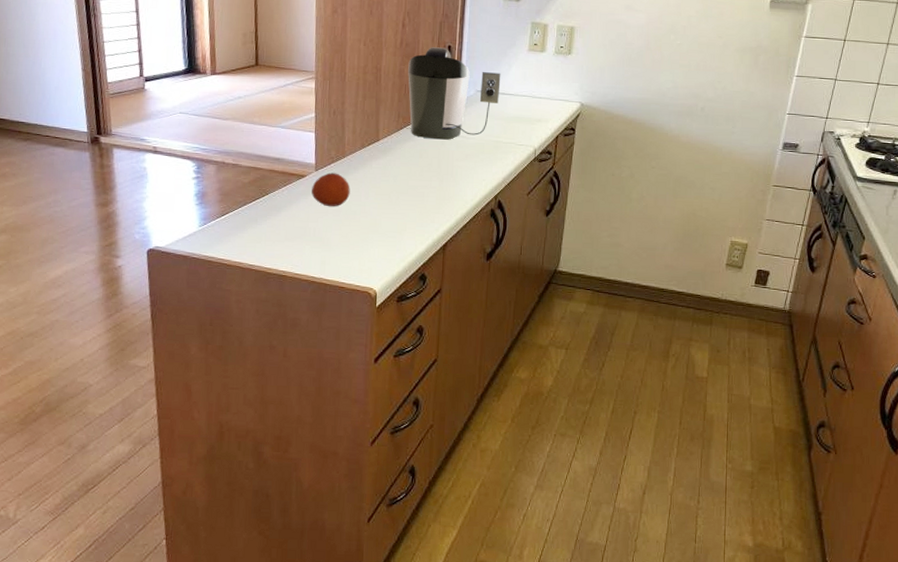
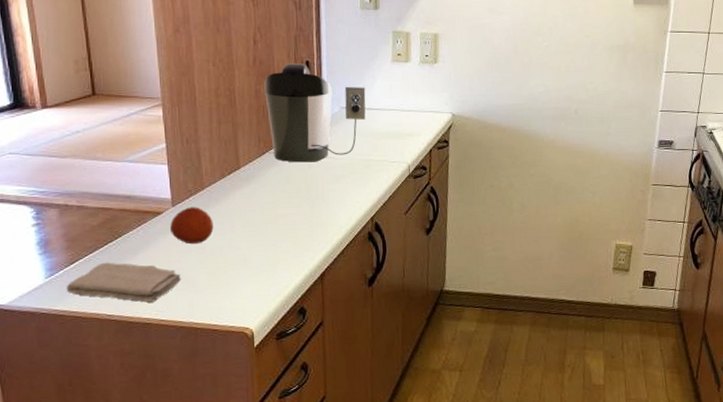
washcloth: none [215,216,318,257] -> present [66,262,182,302]

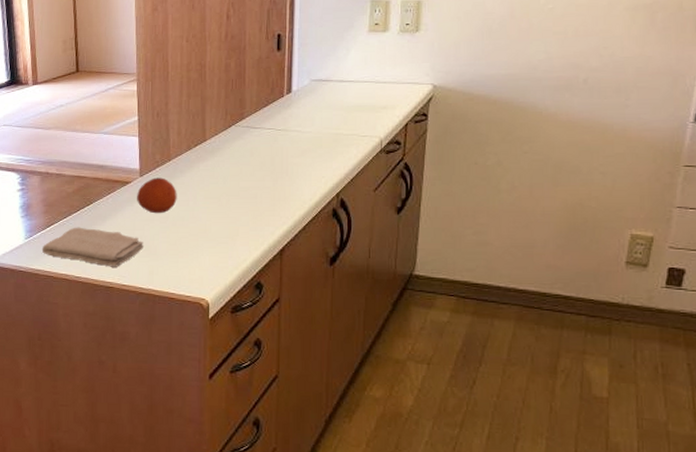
coffee maker: present [264,63,366,163] -> none [234,37,338,136]

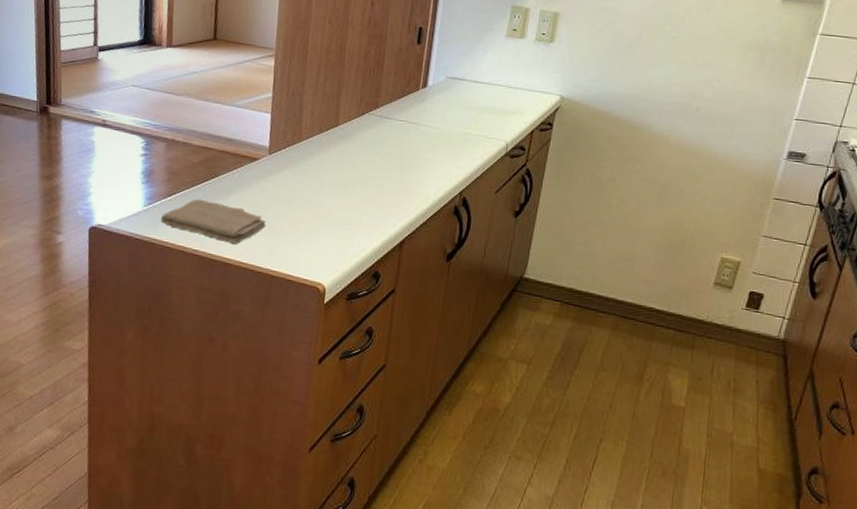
fruit: present [137,177,177,214] -> none [263,157,305,194]

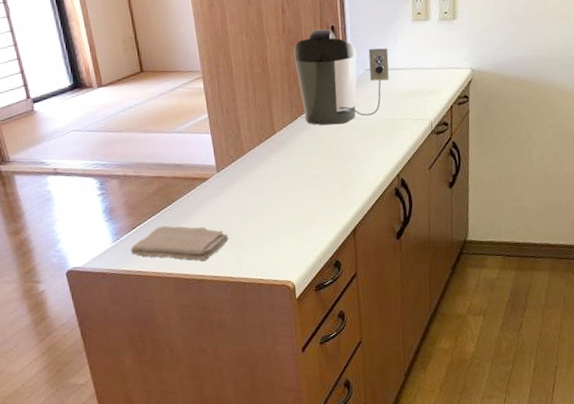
coffee maker: none [373,28,475,128] -> present [293,29,389,125]

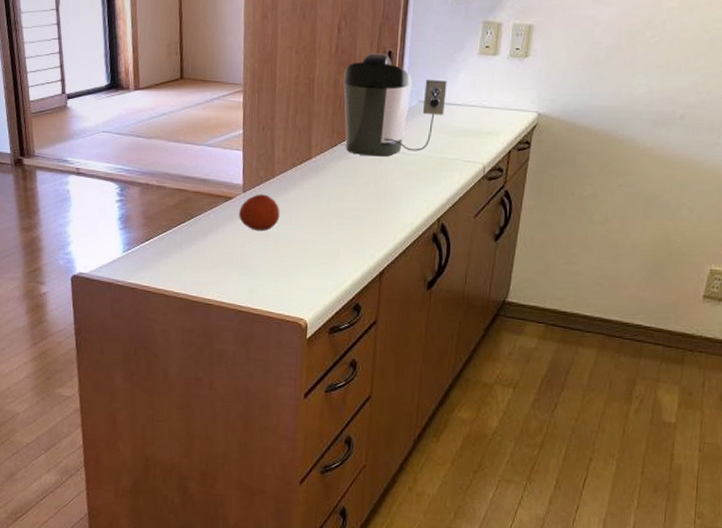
washcloth: present [130,225,229,261] -> none [140,241,245,284]
fruit: none [216,171,255,207] -> present [239,194,280,232]

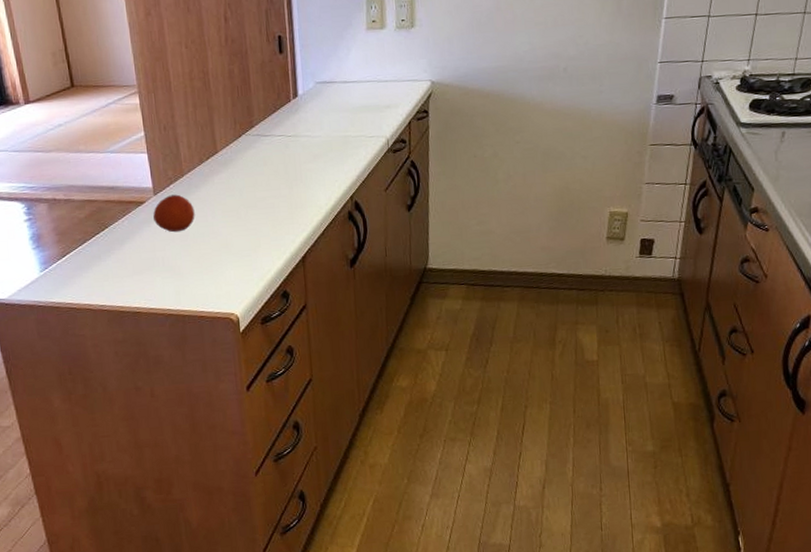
coffee maker: present [343,53,447,157] -> none [237,38,342,143]

